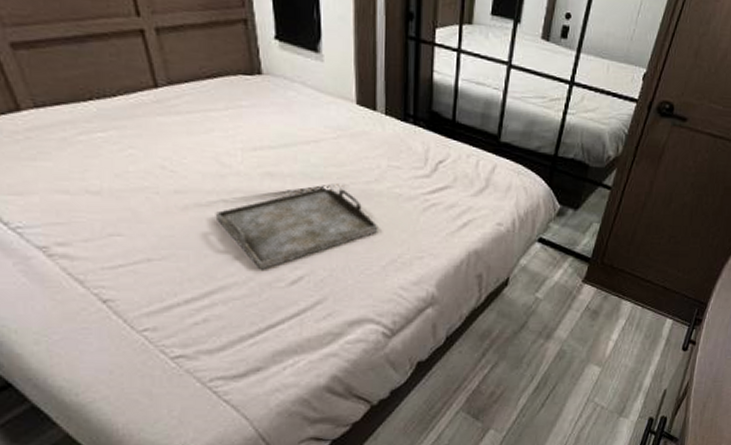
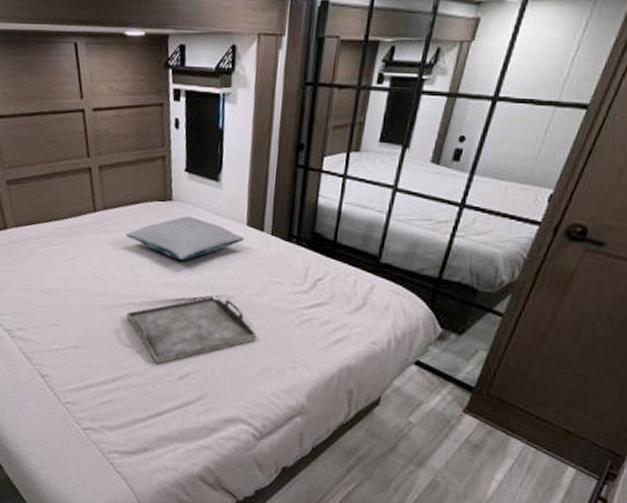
pillow: none [204,93,355,147] -> present [126,216,244,261]

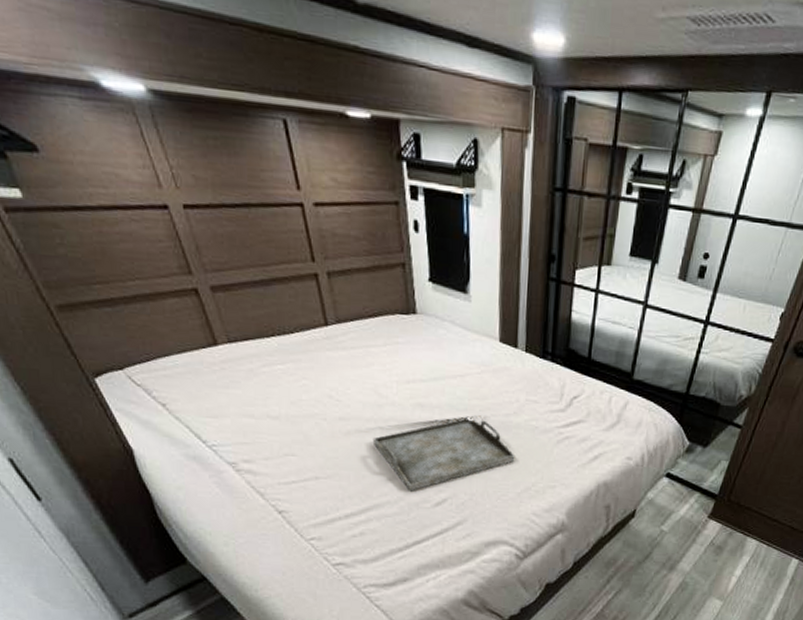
pillow: present [126,216,244,261] -> none [366,331,498,380]

